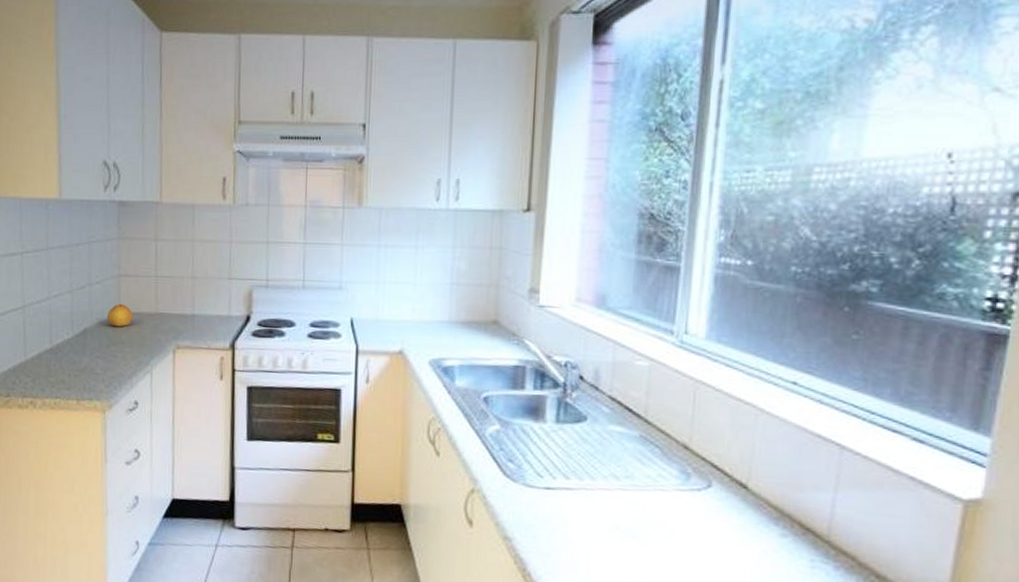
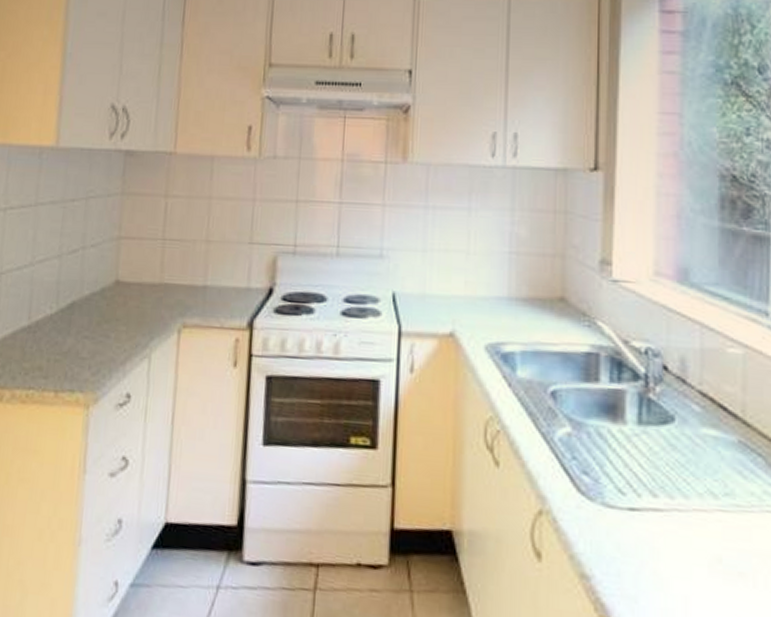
fruit: present [107,304,134,327] -> none [101,272,133,301]

